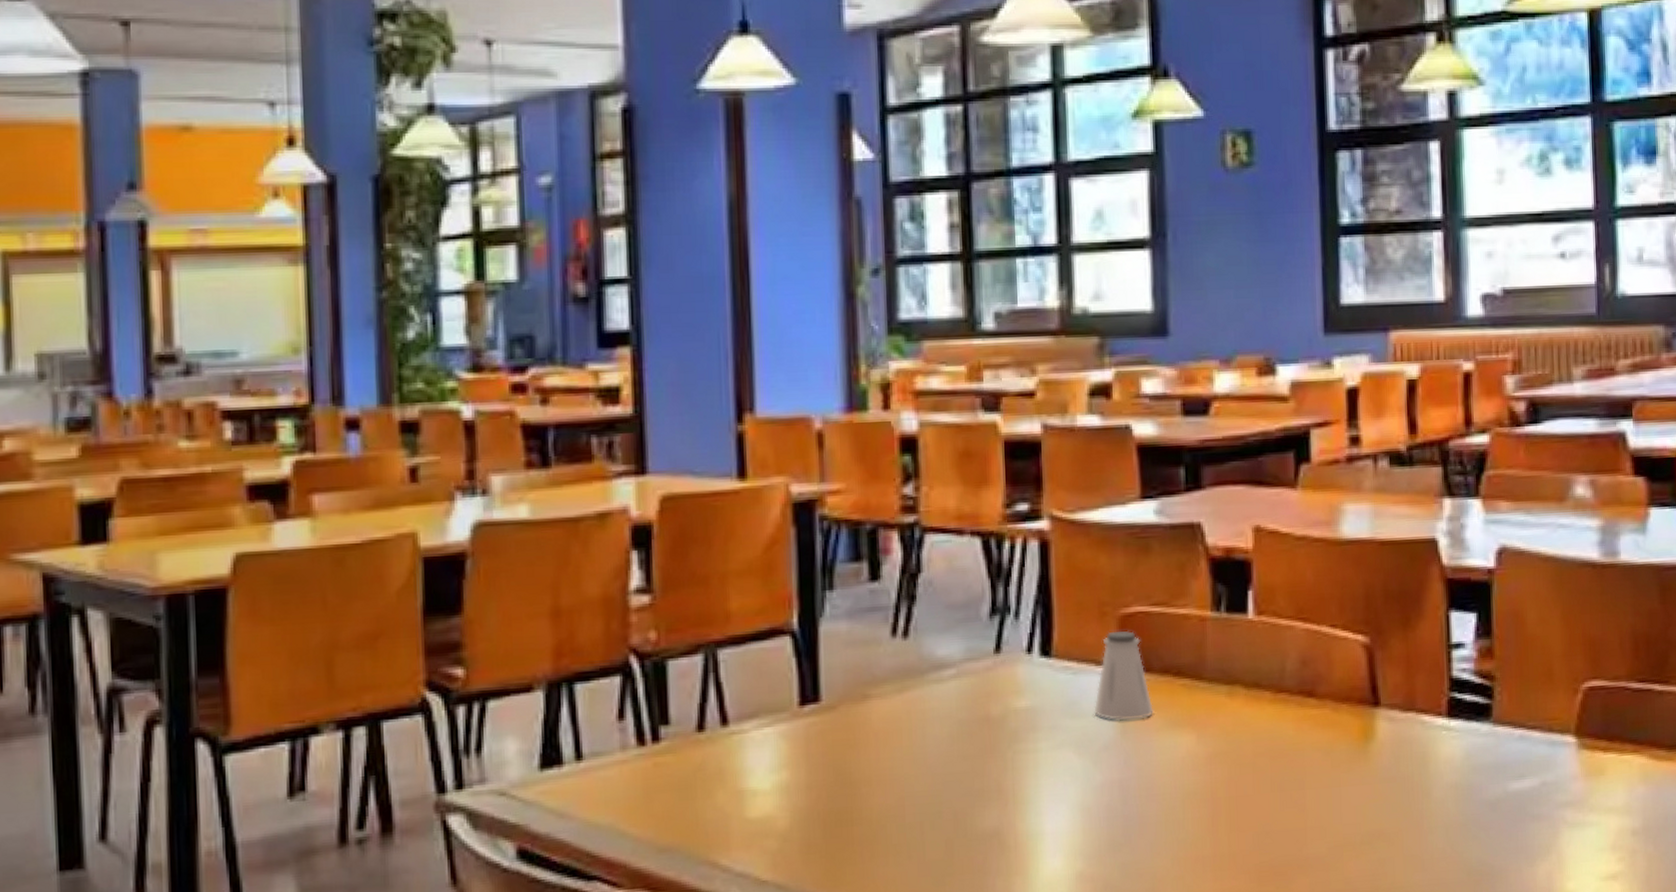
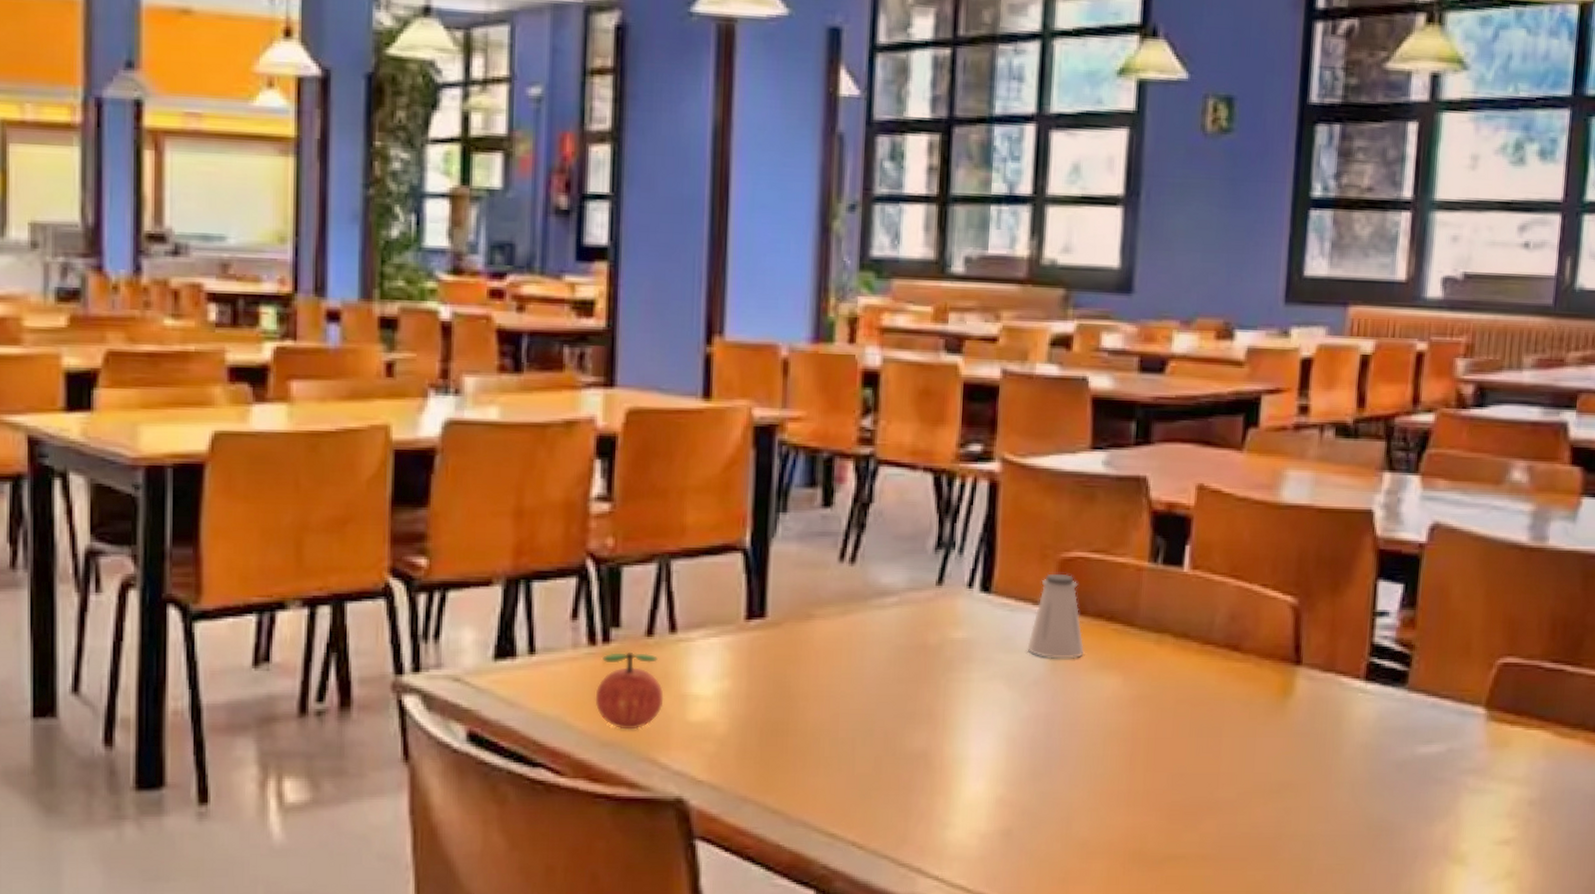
apple: none [648,749,720,833] -> present [595,651,664,730]

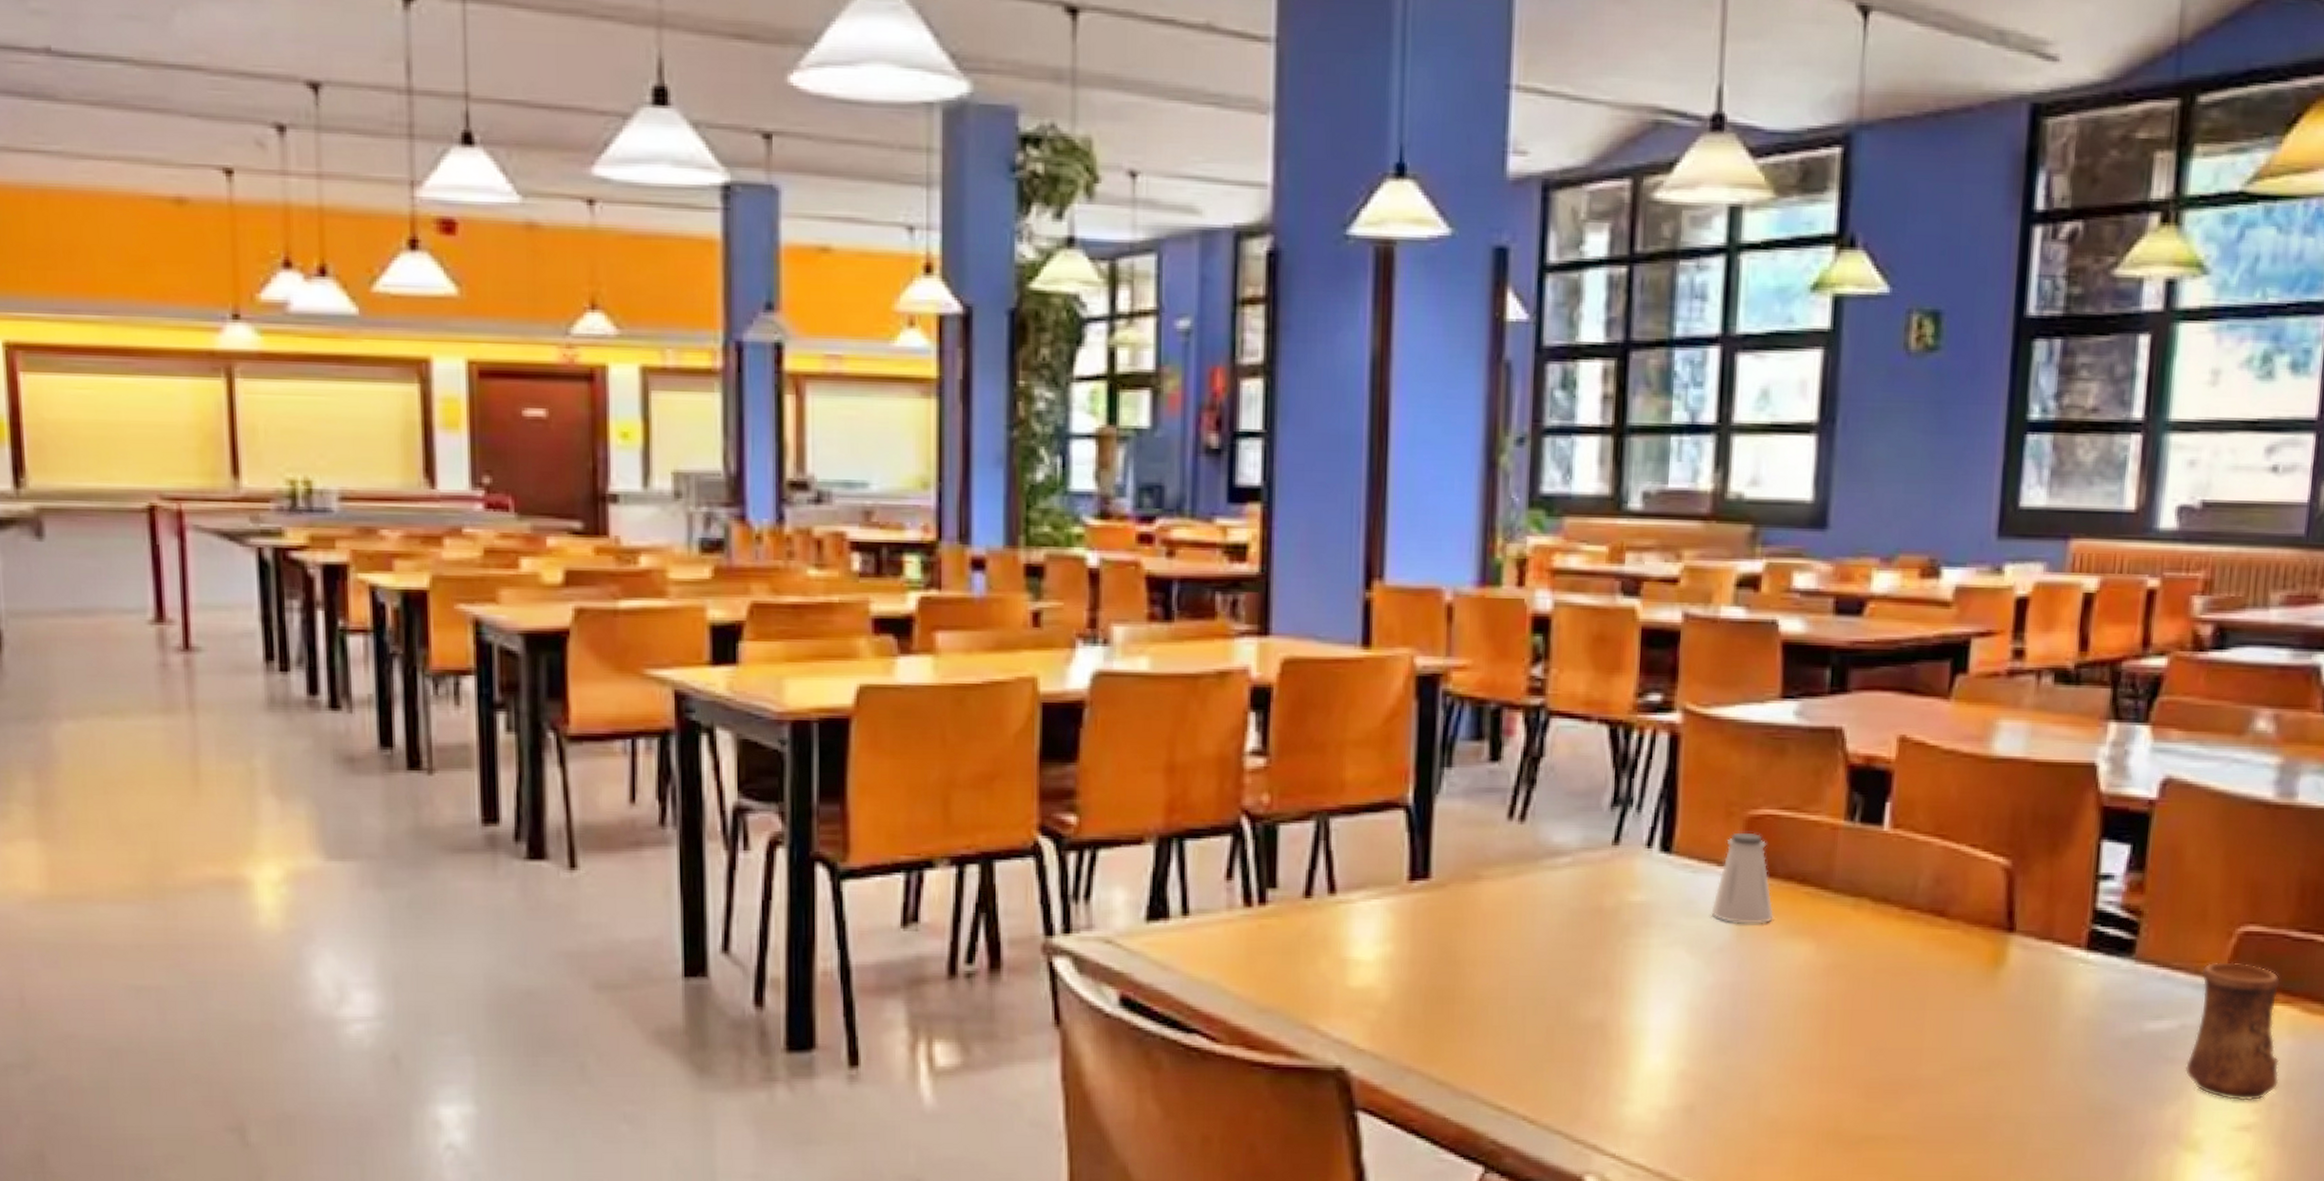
apple: present [595,651,664,730] -> none [1251,913,1323,995]
cup: none [1452,691,1535,818] -> present [2185,962,2280,1101]

